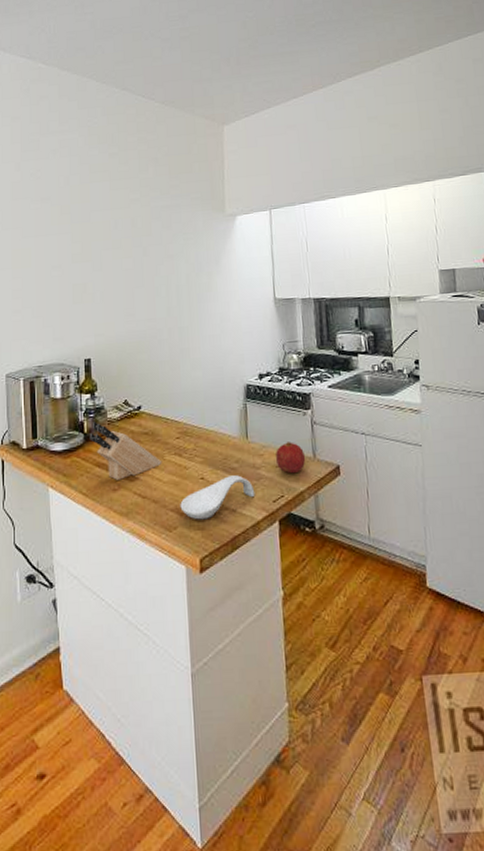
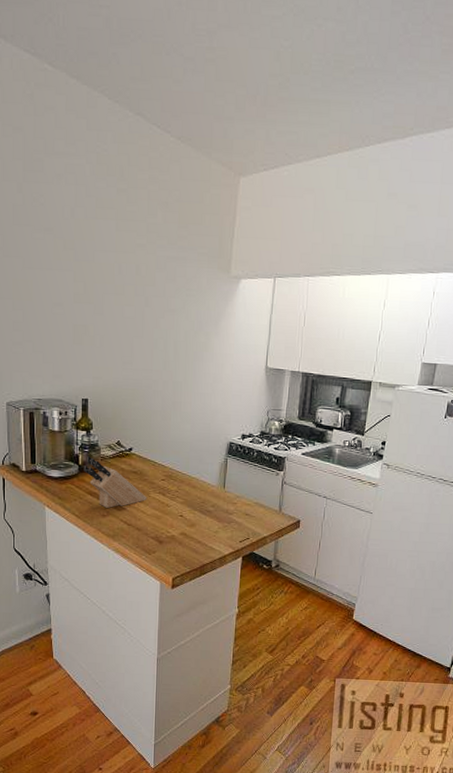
spoon rest: present [180,475,255,520] -> none [160,517,225,549]
fruit: present [276,442,306,474] -> none [247,495,273,522]

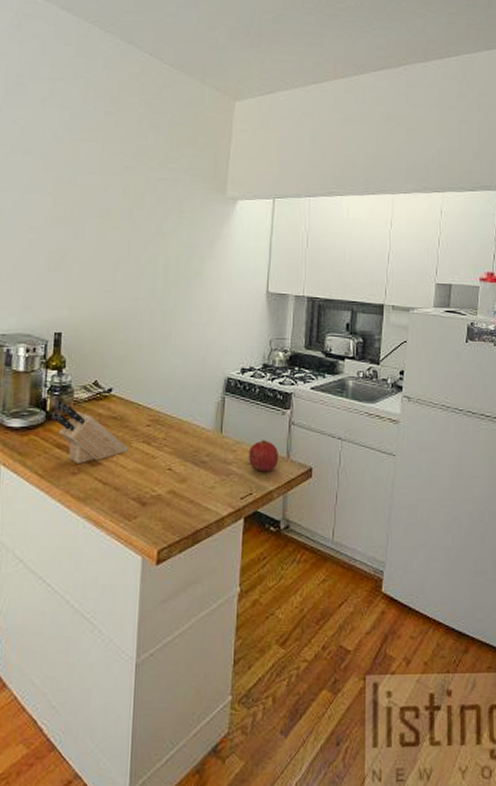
fruit: none [247,495,273,522] -> present [249,440,279,472]

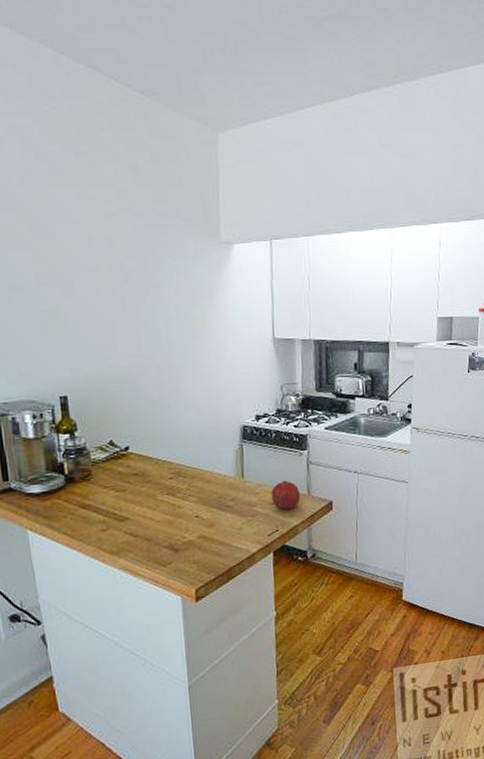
knife block: present [51,400,129,463] -> none [71,462,155,521]

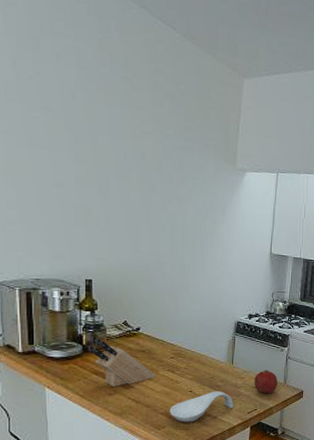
knife block: none [71,462,155,521] -> present [88,336,156,387]
spoon rest: none [174,512,251,555] -> present [169,391,234,422]

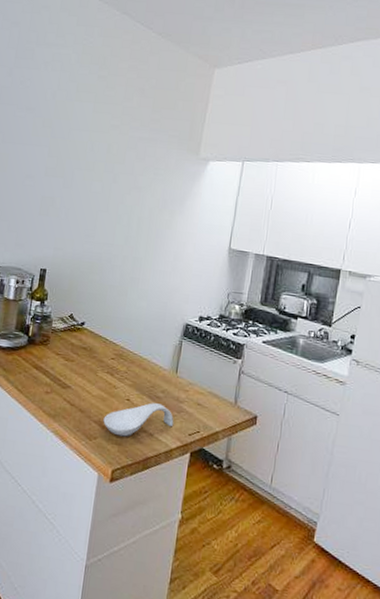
knife block: present [88,336,156,387] -> none [32,327,95,385]
fruit: present [254,370,278,394] -> none [199,384,228,415]

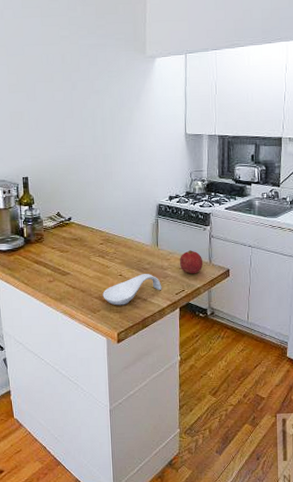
fruit: none [199,384,228,415] -> present [180,250,204,274]

